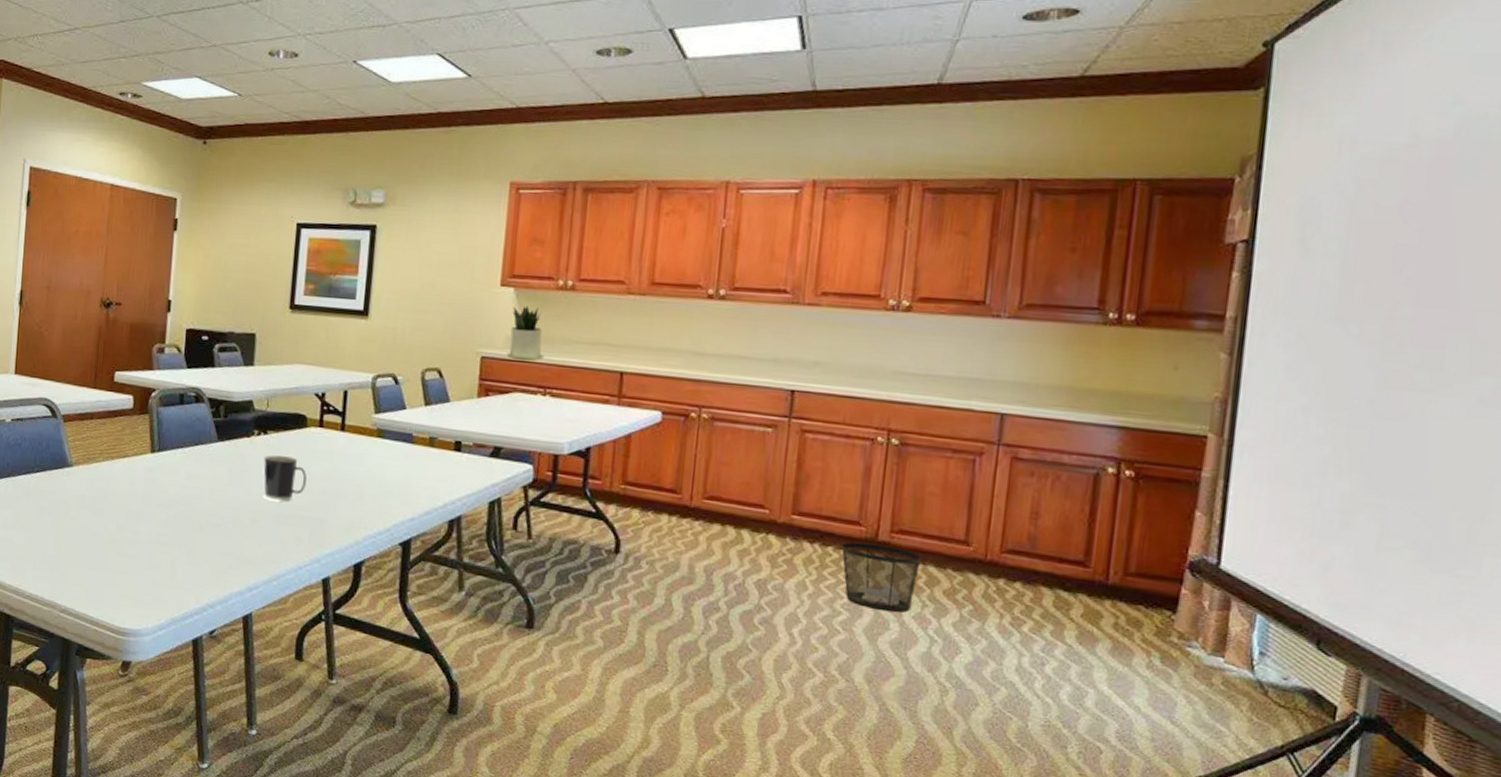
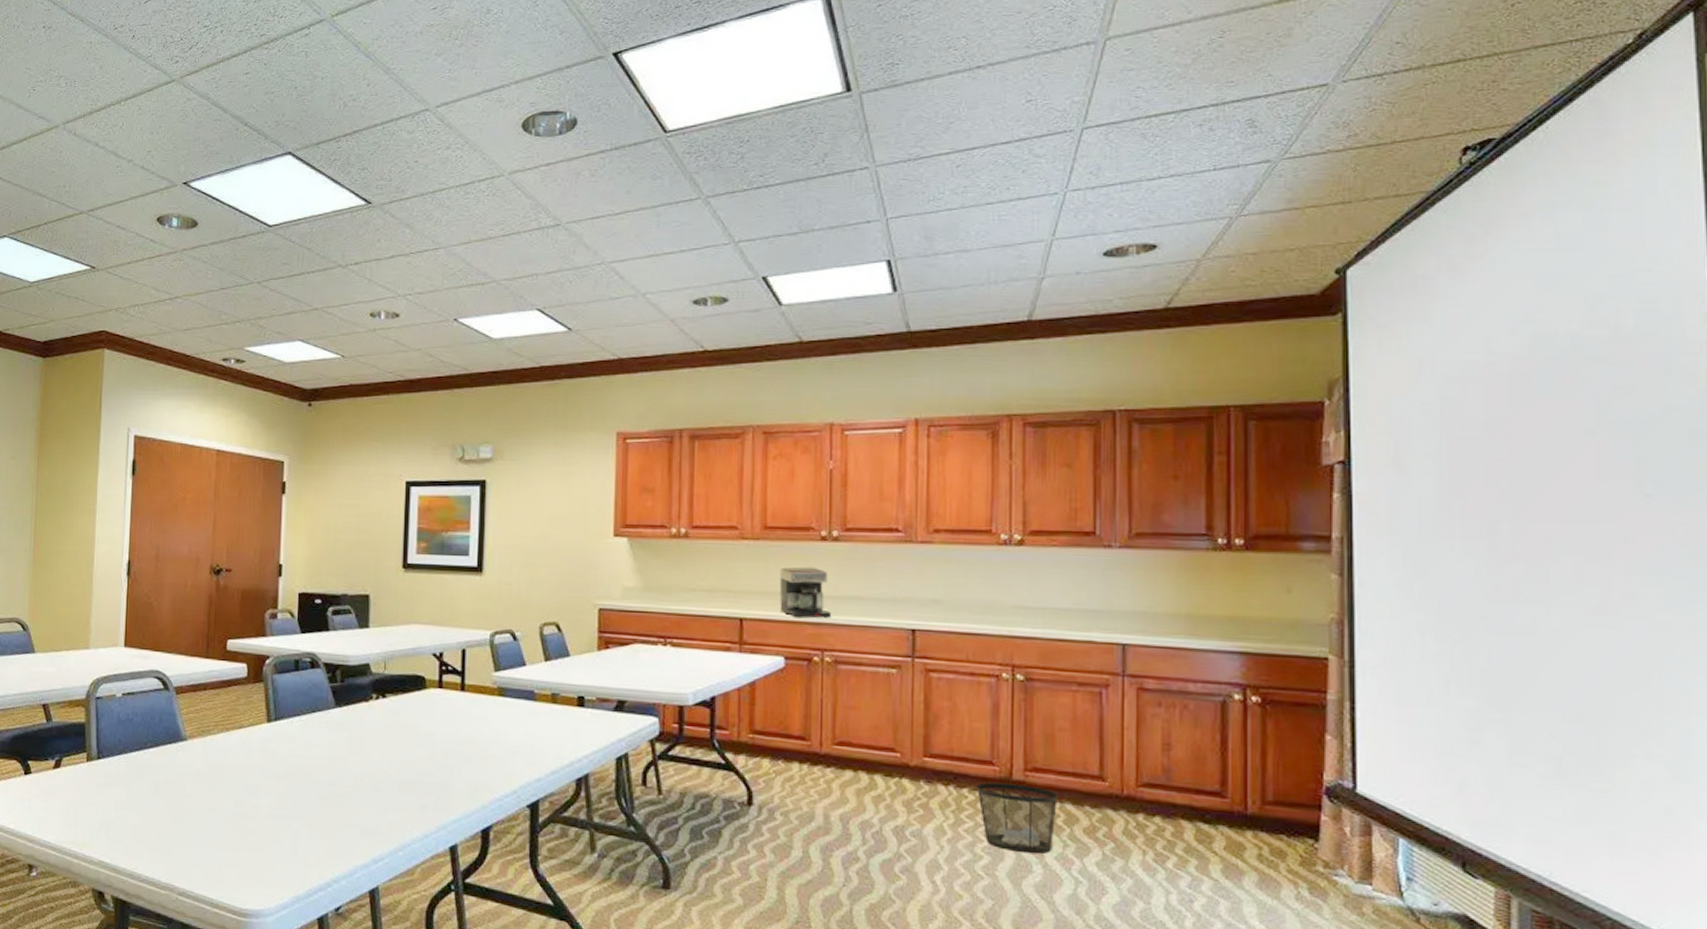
mug: present [263,455,307,501] -> none [383,719,428,767]
planter: present [506,306,545,362] -> none [623,555,663,612]
coffee maker: none [661,323,713,376] -> present [780,566,832,619]

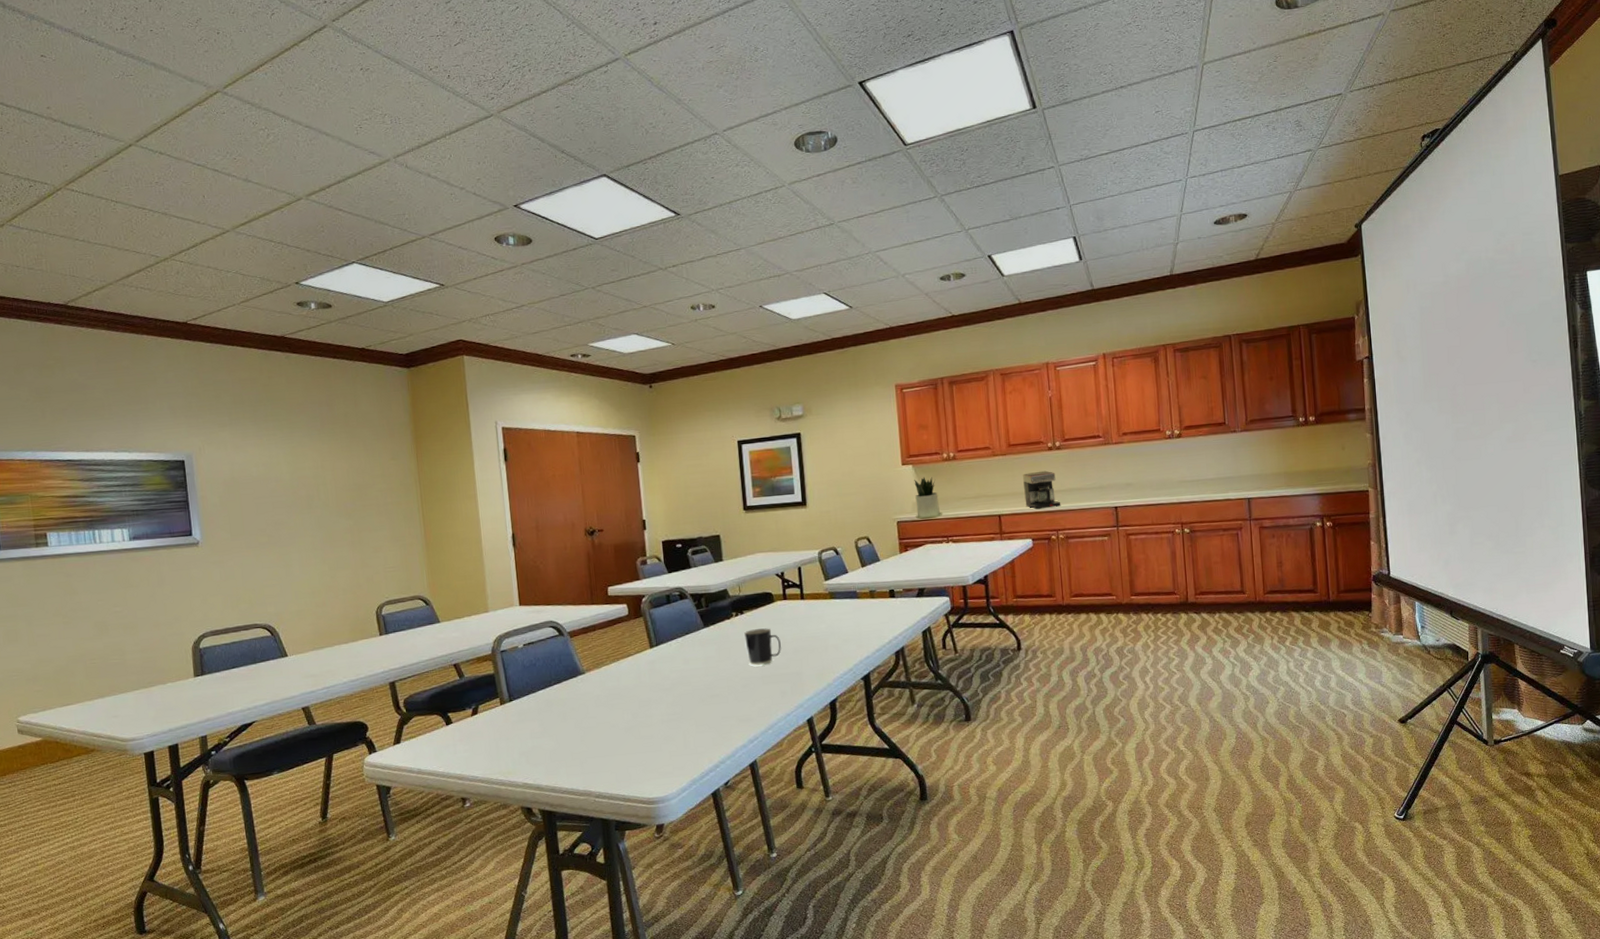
mug: none [383,719,428,767] -> present [744,628,781,666]
planter: none [623,555,663,612] -> present [914,477,943,520]
waste bin: present [976,782,1059,855] -> none [1166,605,1218,652]

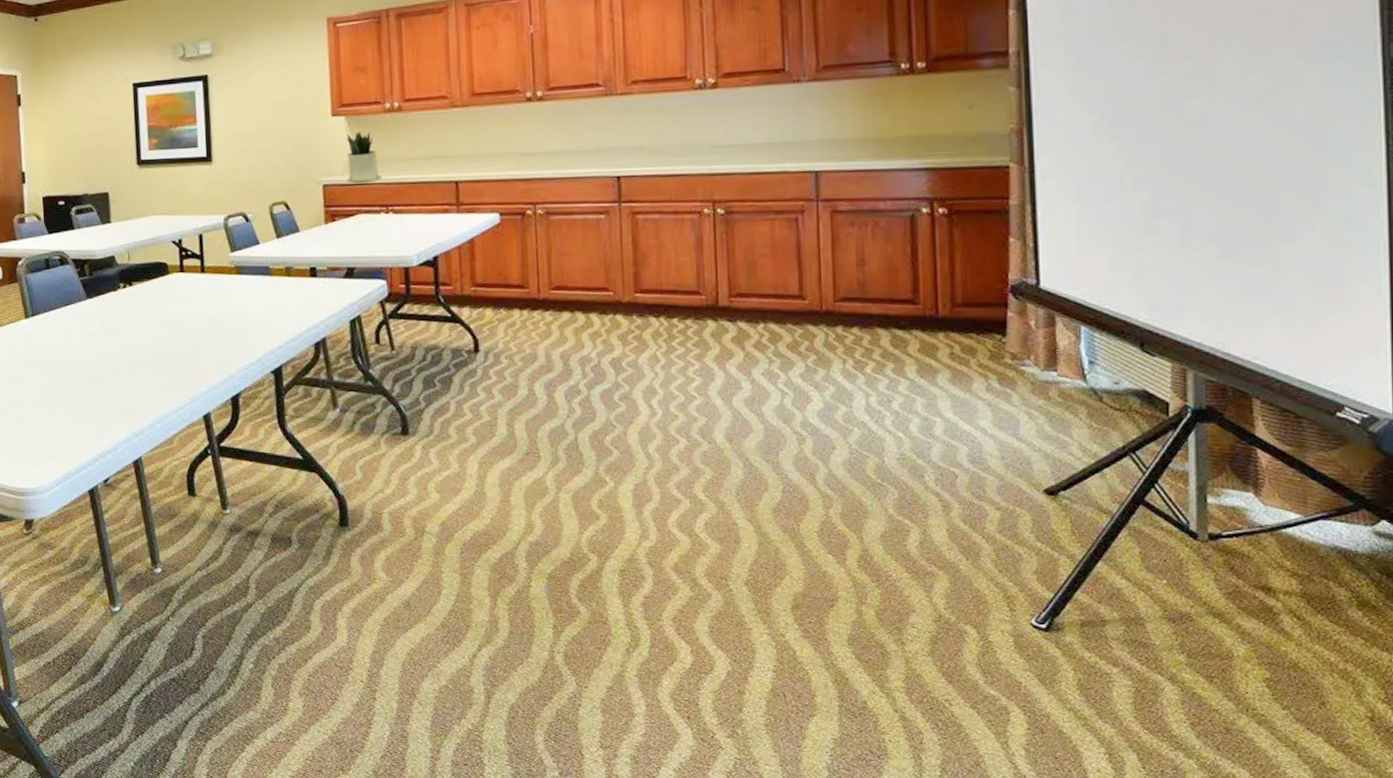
mug: present [744,628,781,666] -> none [133,304,176,347]
coffee maker: present [1023,470,1061,510] -> none [490,127,541,176]

